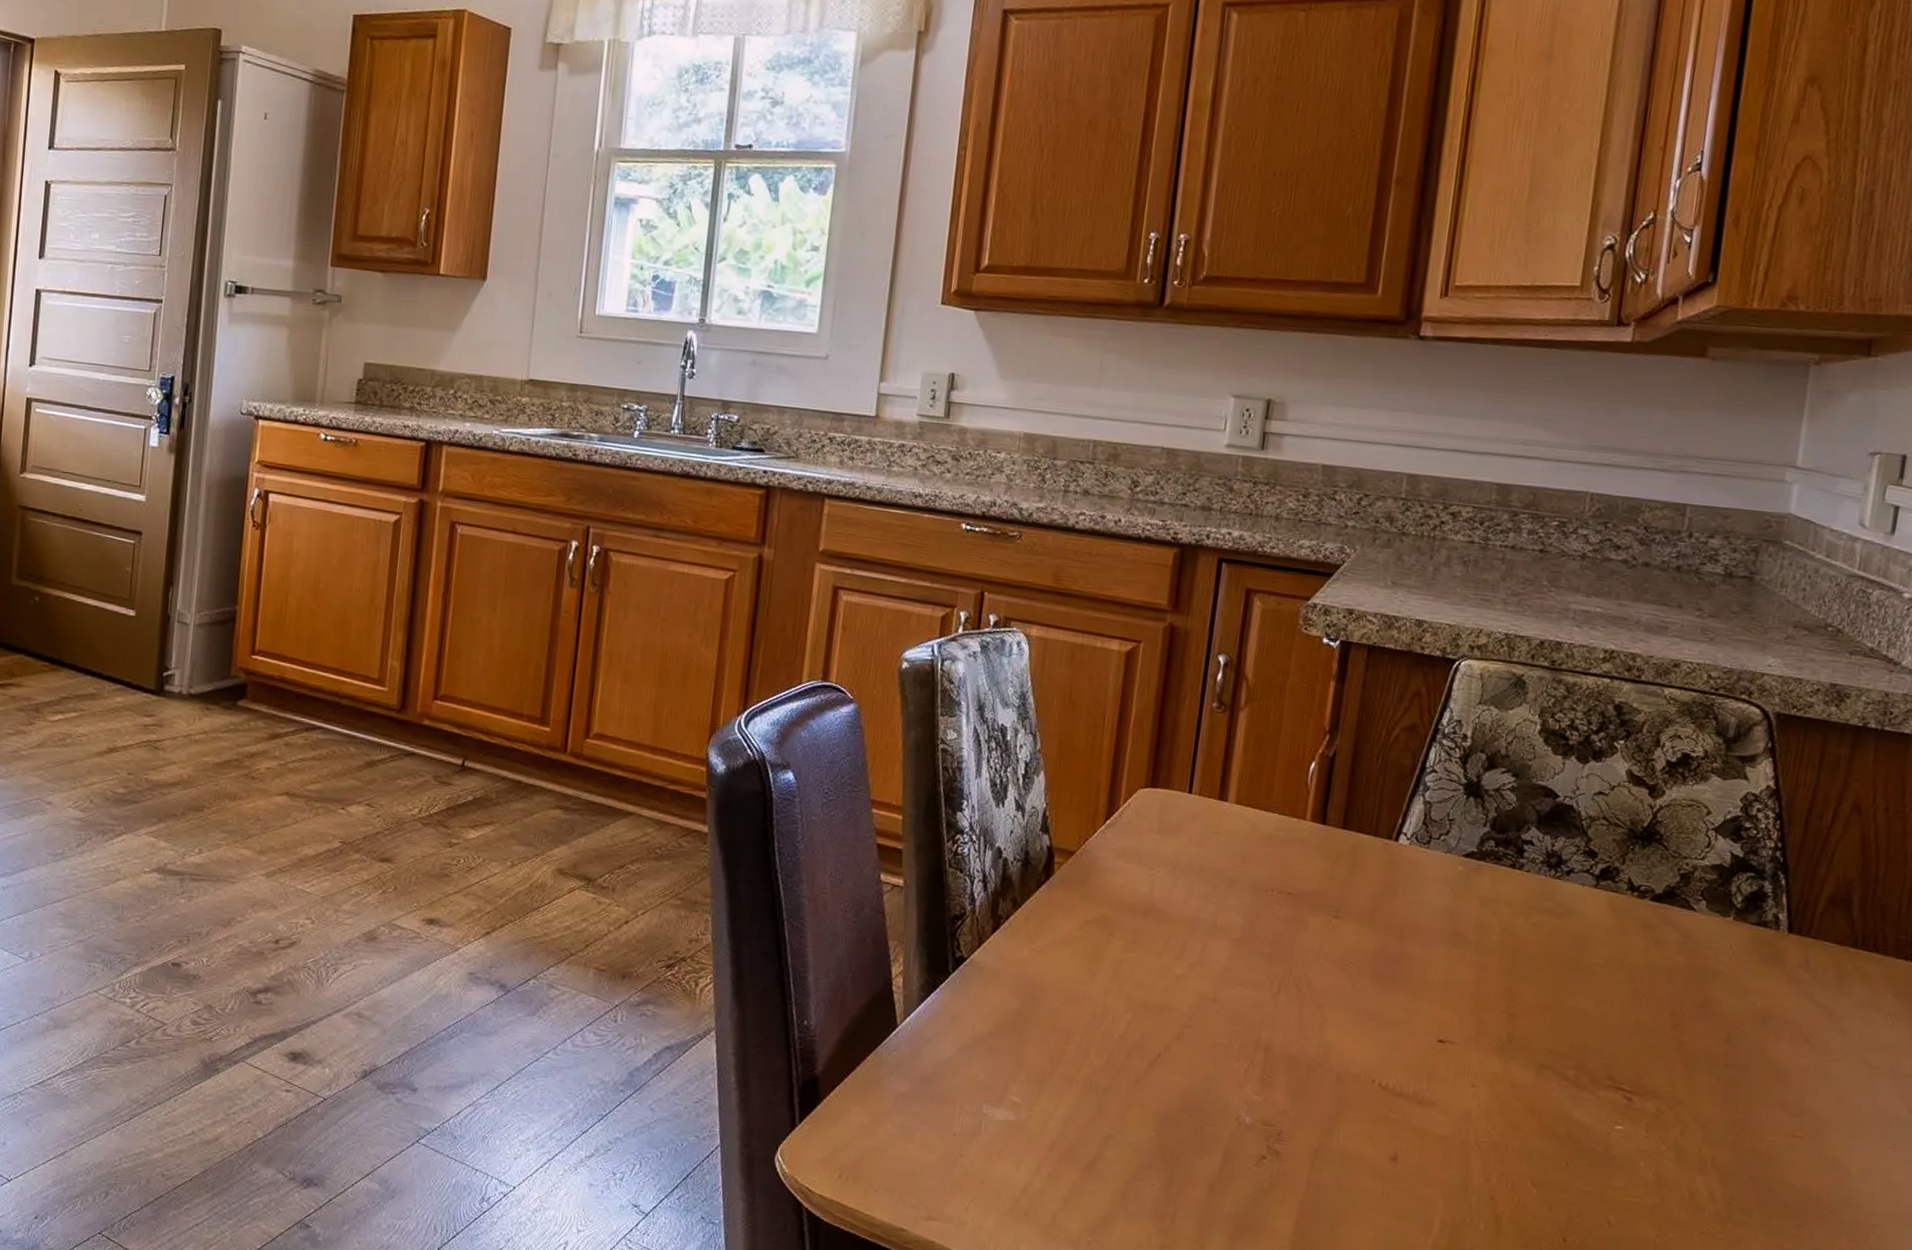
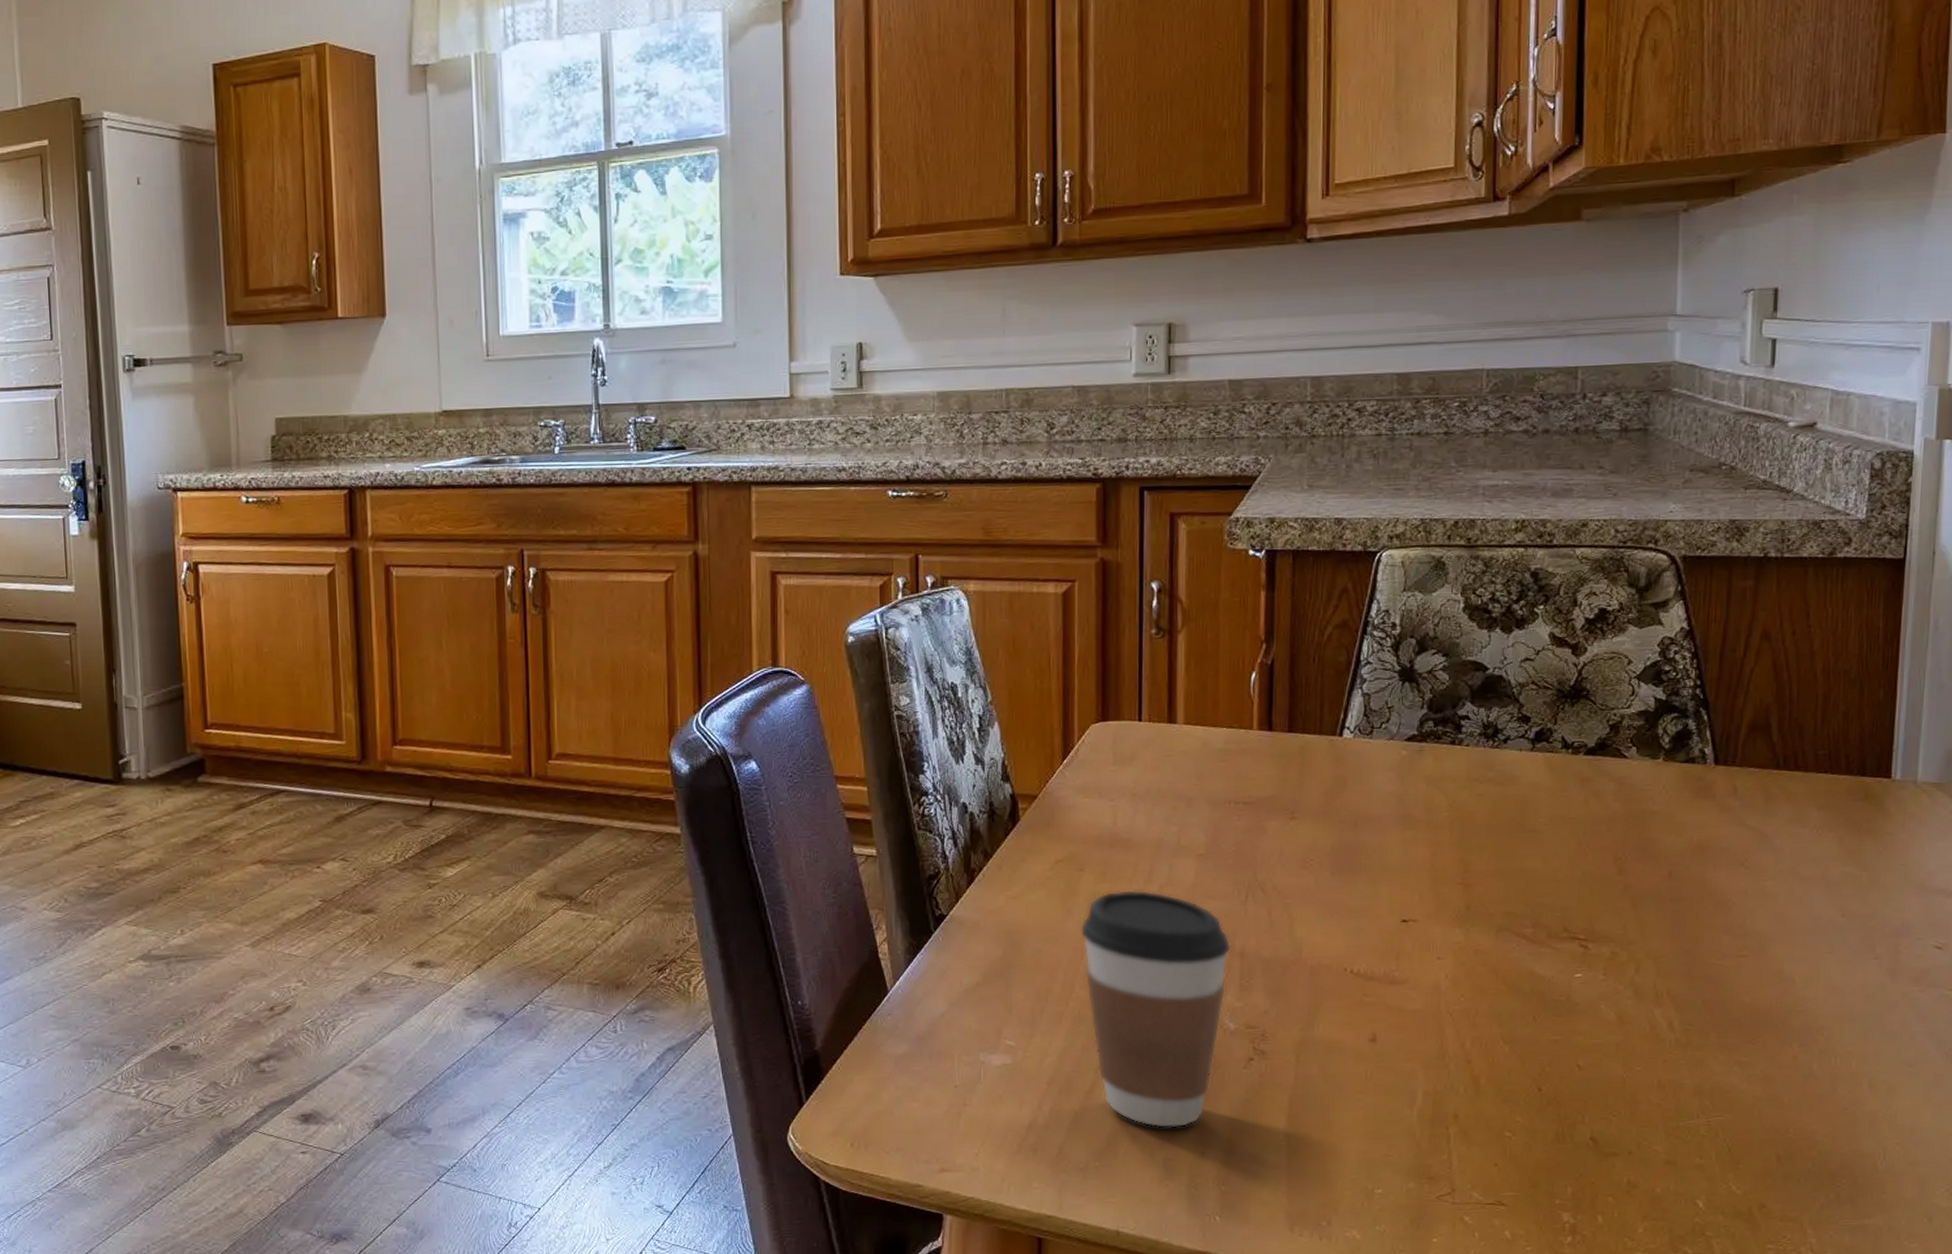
coffee cup: none [1101,961,1257,1217] -> present [1080,890,1231,1129]

